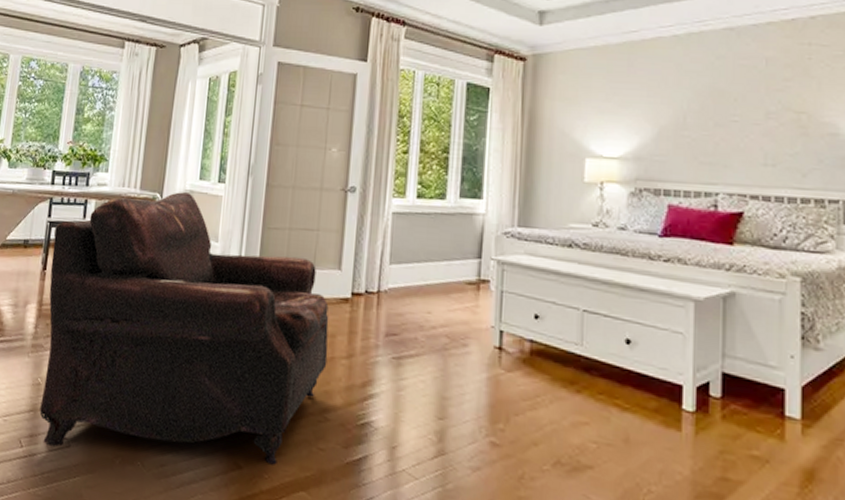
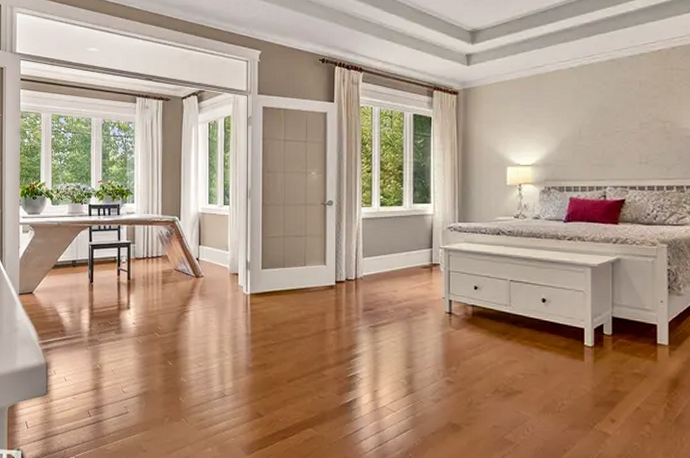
leather: present [39,192,329,465] -> none [95,214,321,413]

